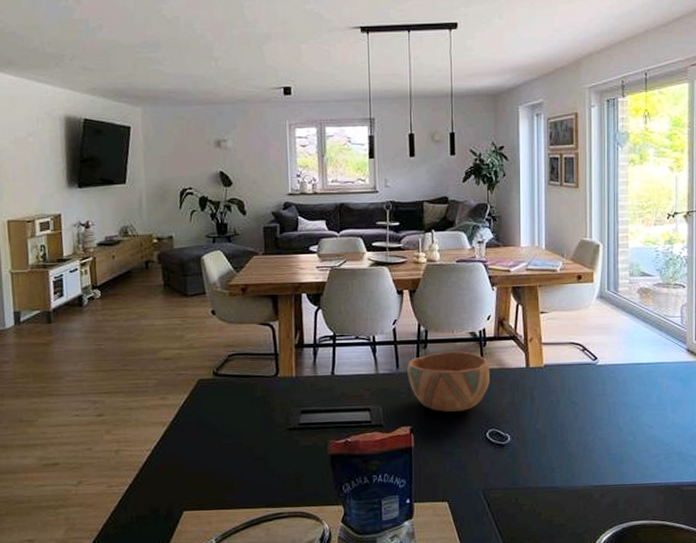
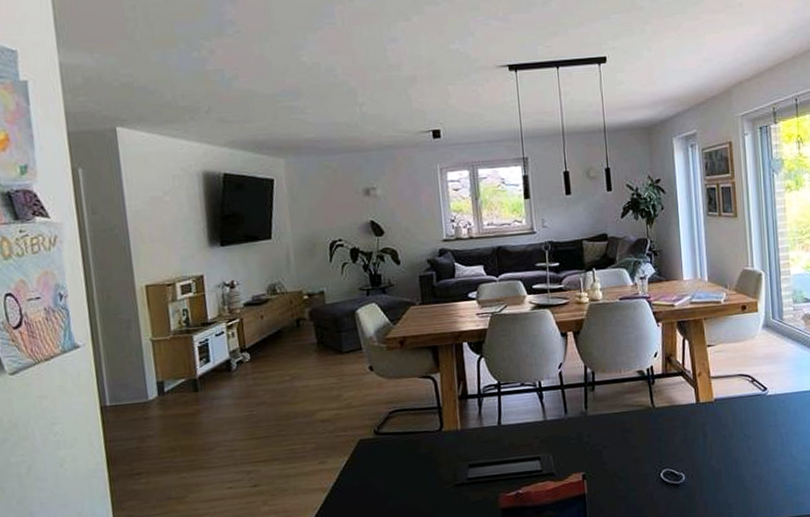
bowl: present [407,351,490,413] -> none [576,390,661,455]

